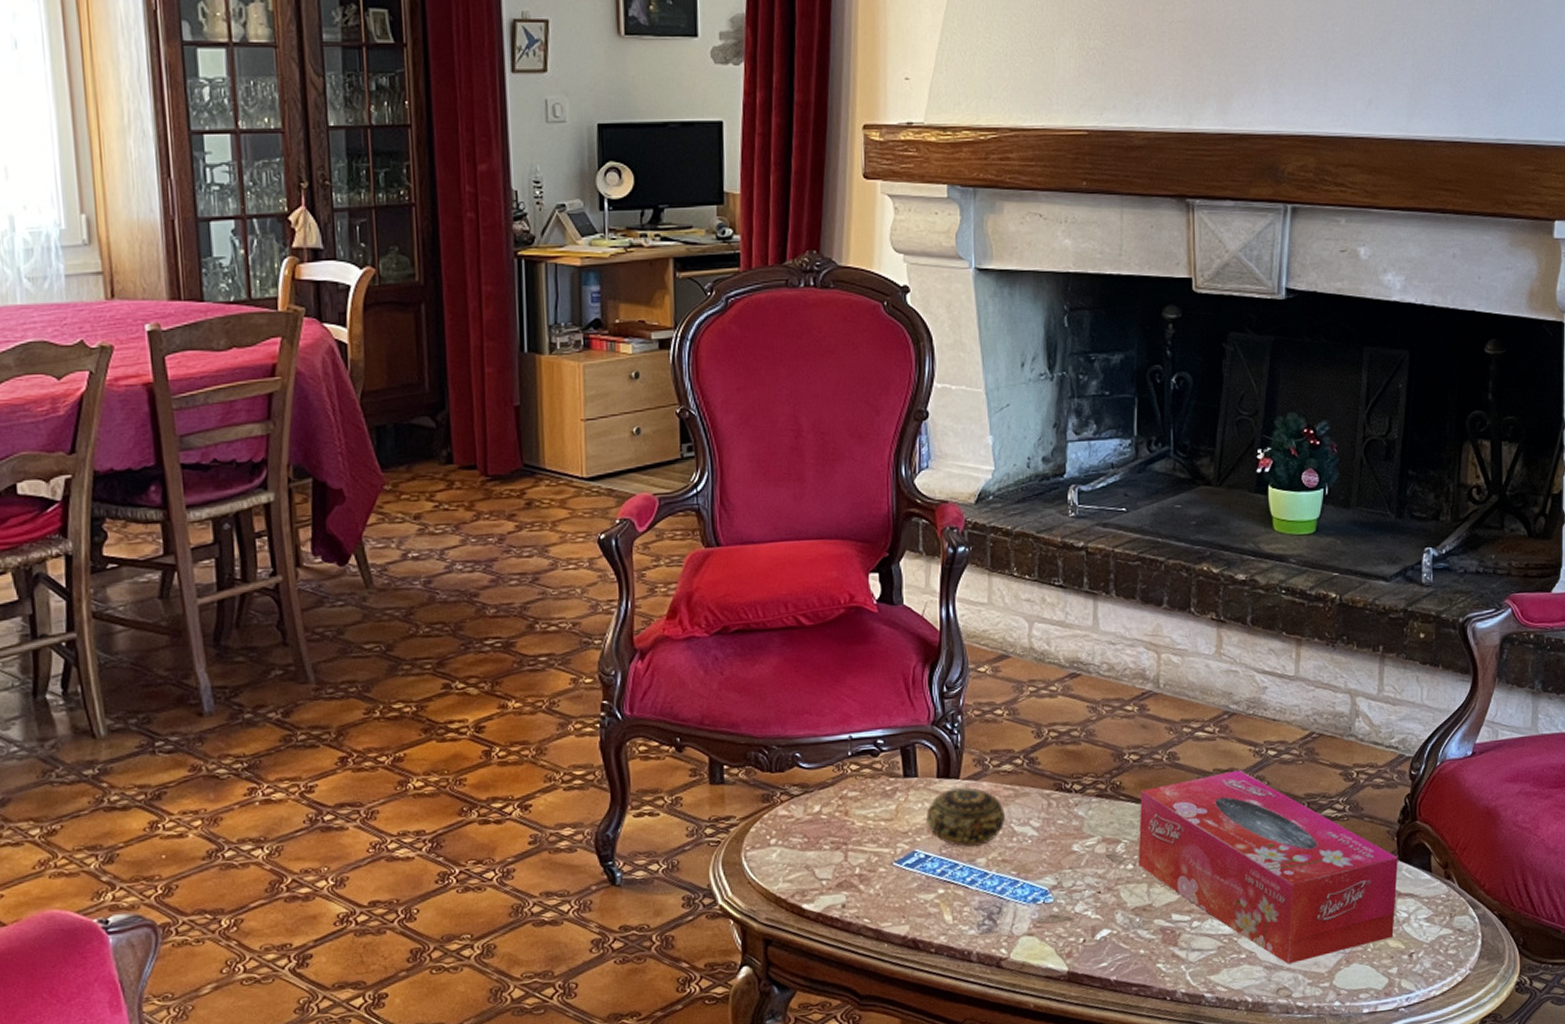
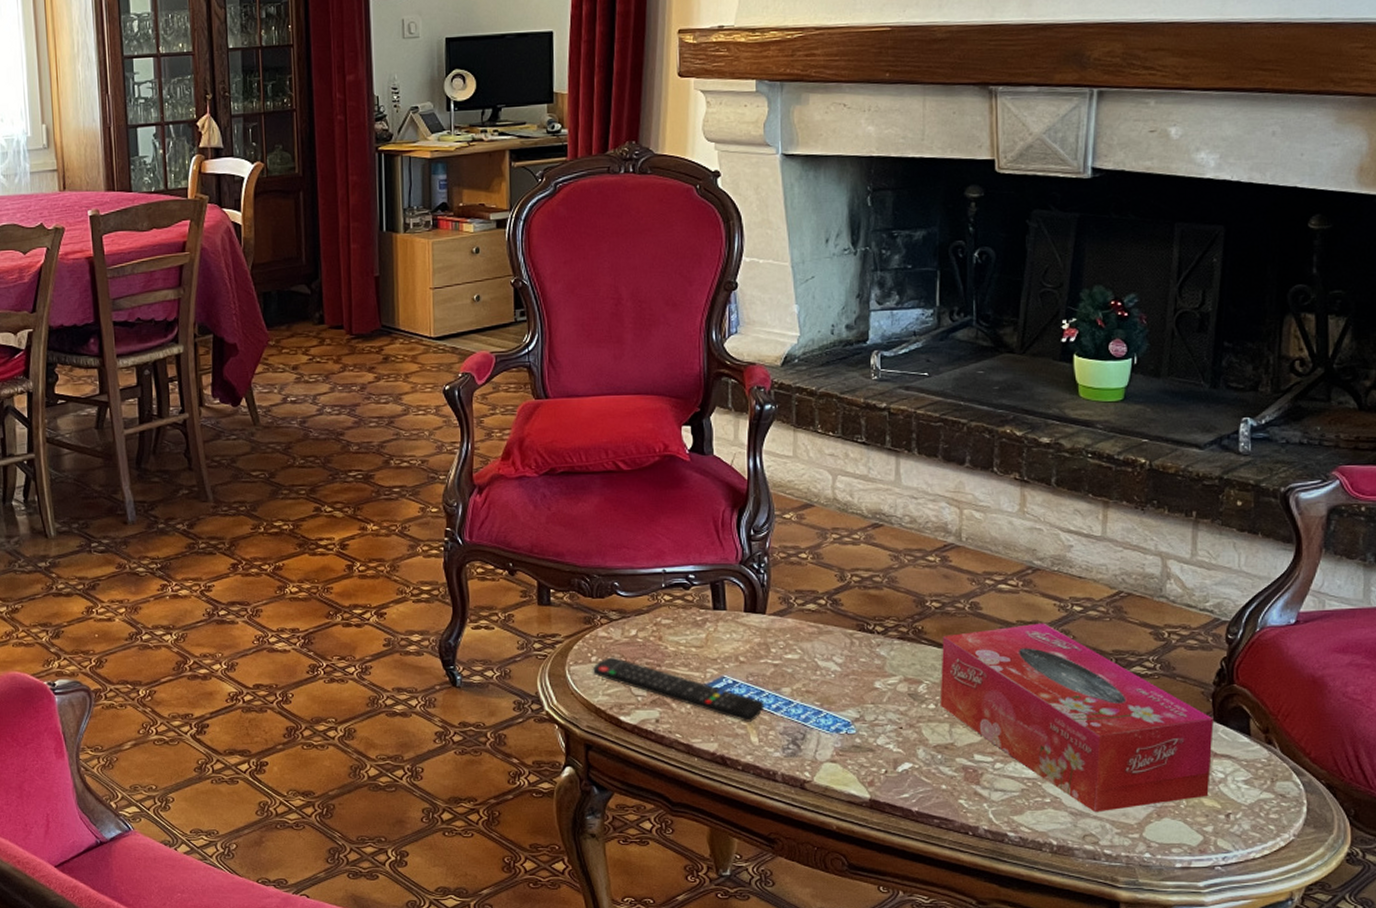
remote control: none [771,837,959,899] -> present [592,657,765,722]
decorative ball: present [926,787,1005,847] -> none [733,623,809,677]

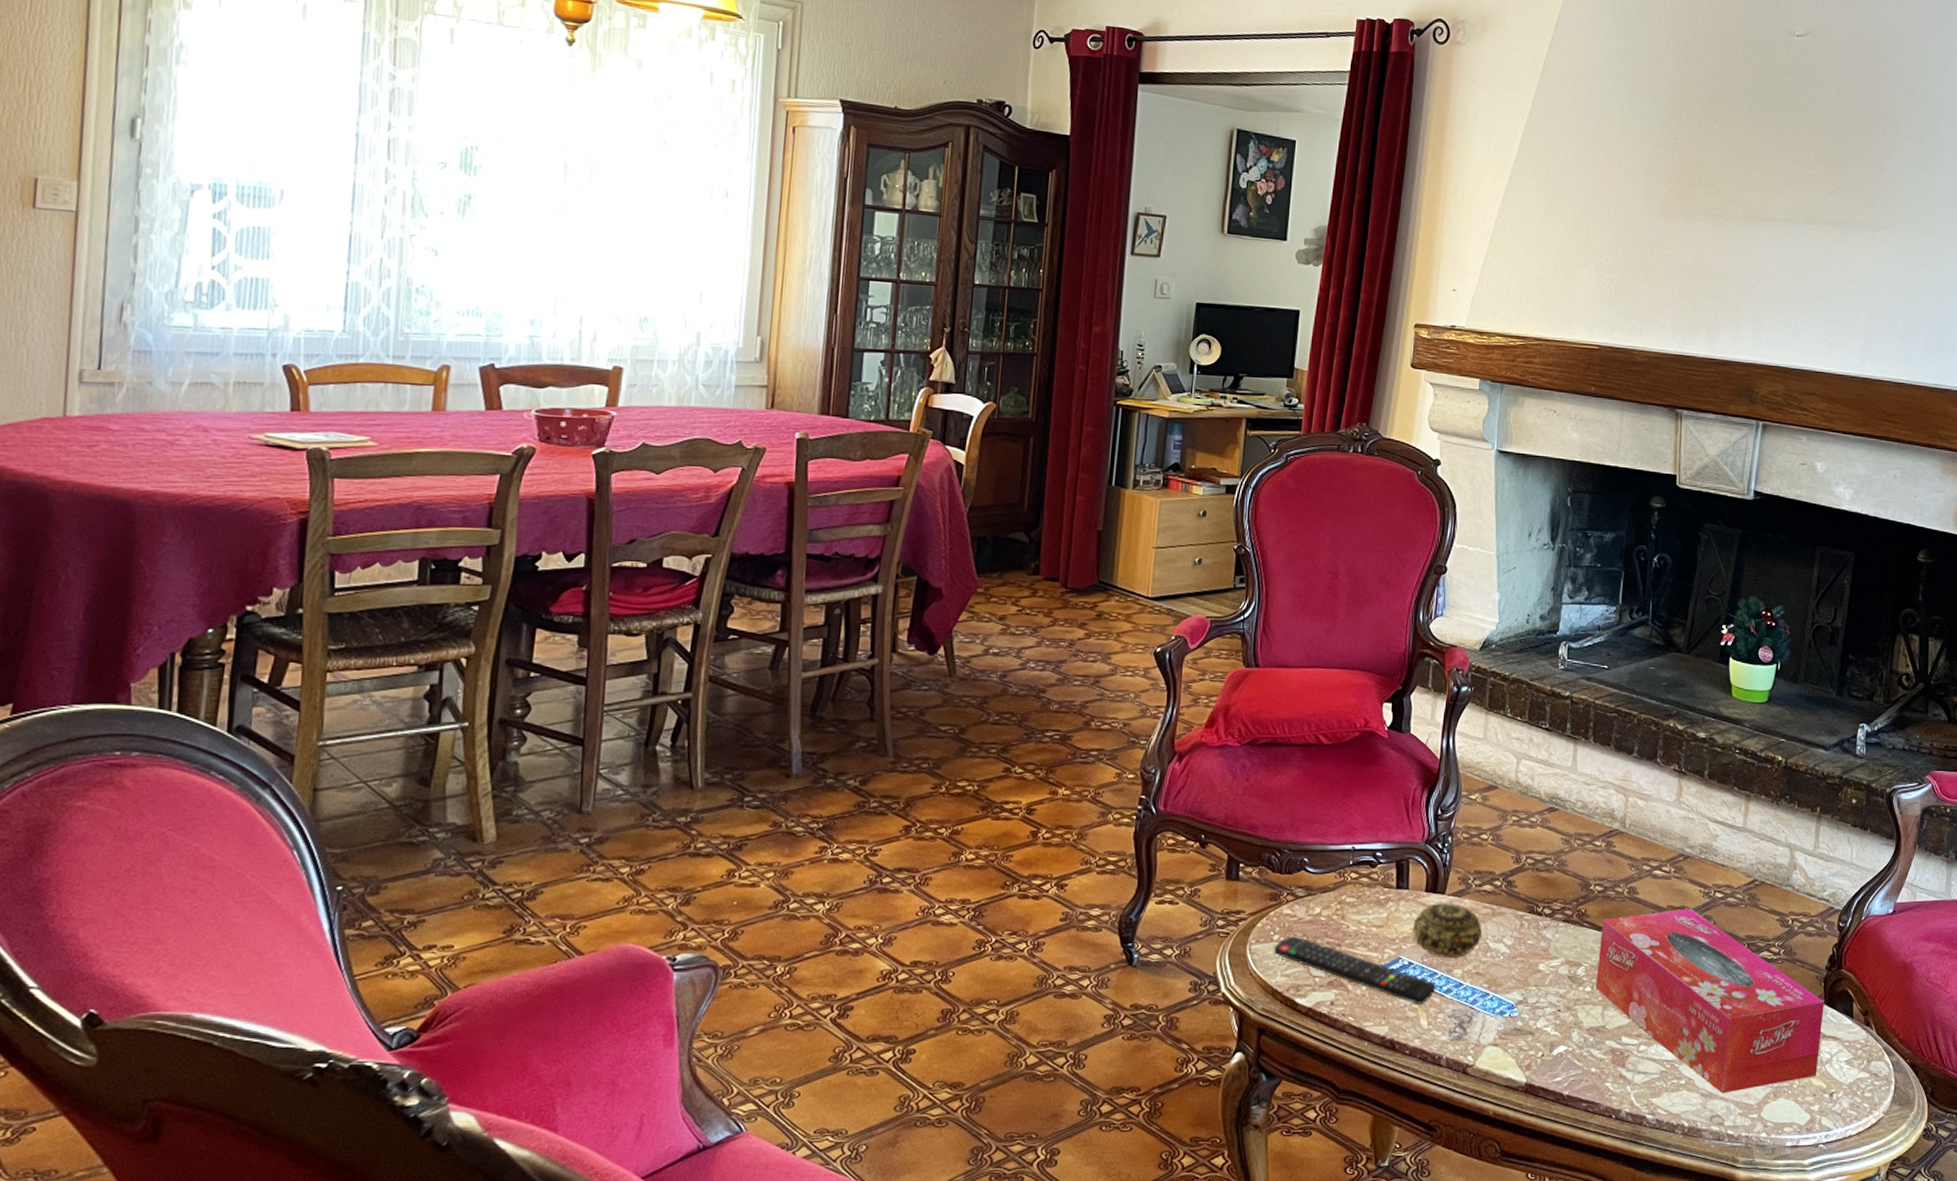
decorative ball: none [733,623,809,677] -> present [1412,903,1482,959]

